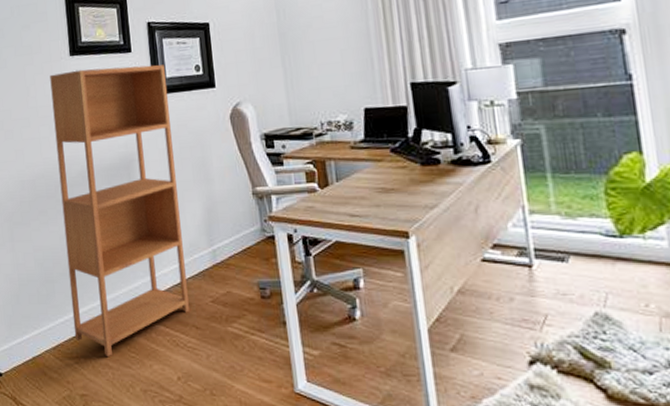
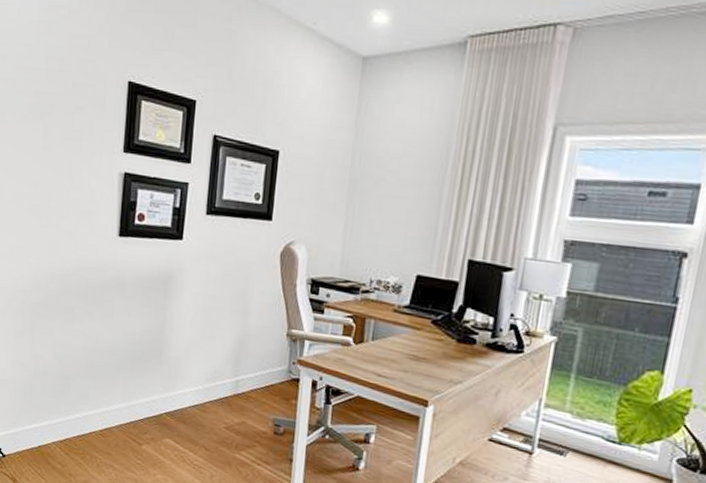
bookcase: present [50,65,189,358] -> none [83,168,223,460]

